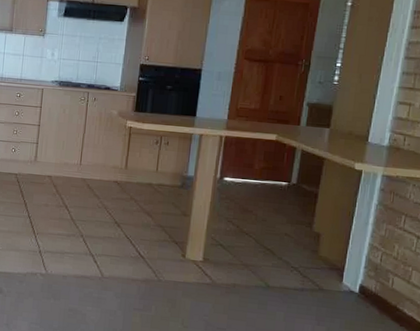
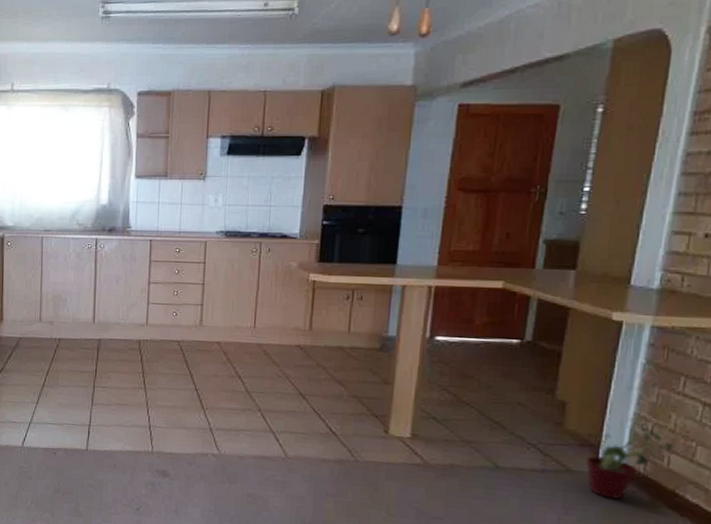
potted plant: none [333,248,399,314] -> present [585,418,678,500]

